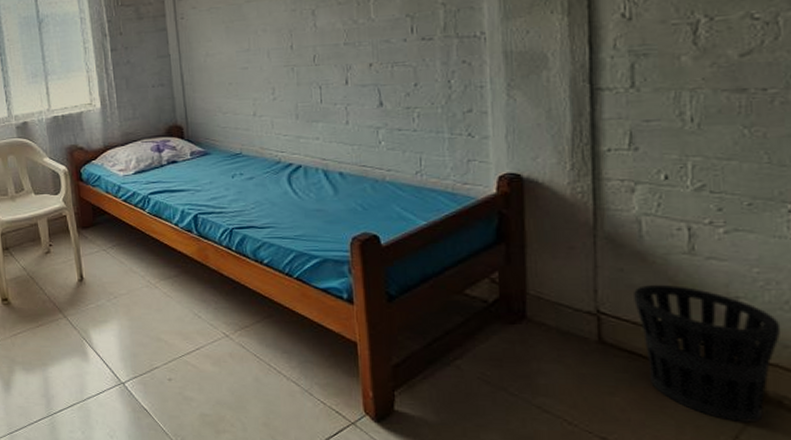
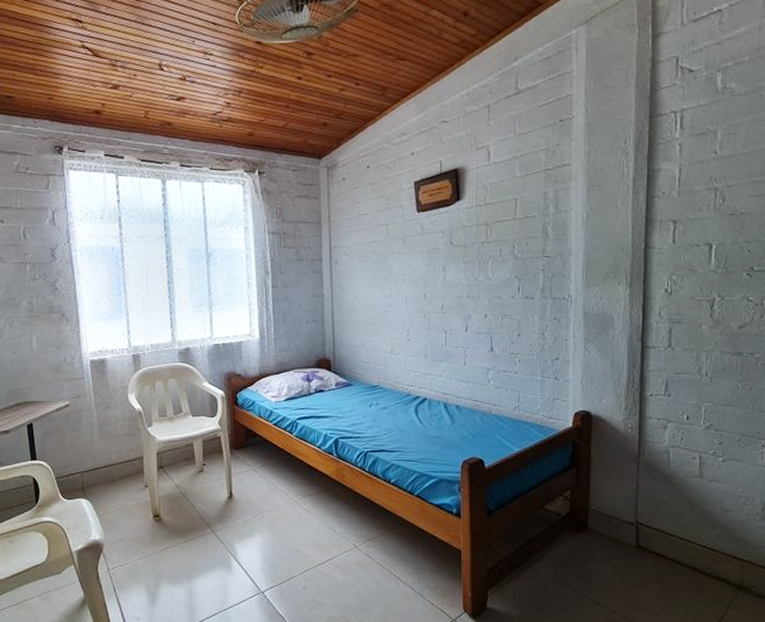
wastebasket: present [634,284,781,423] -> none [662,500,754,606]

